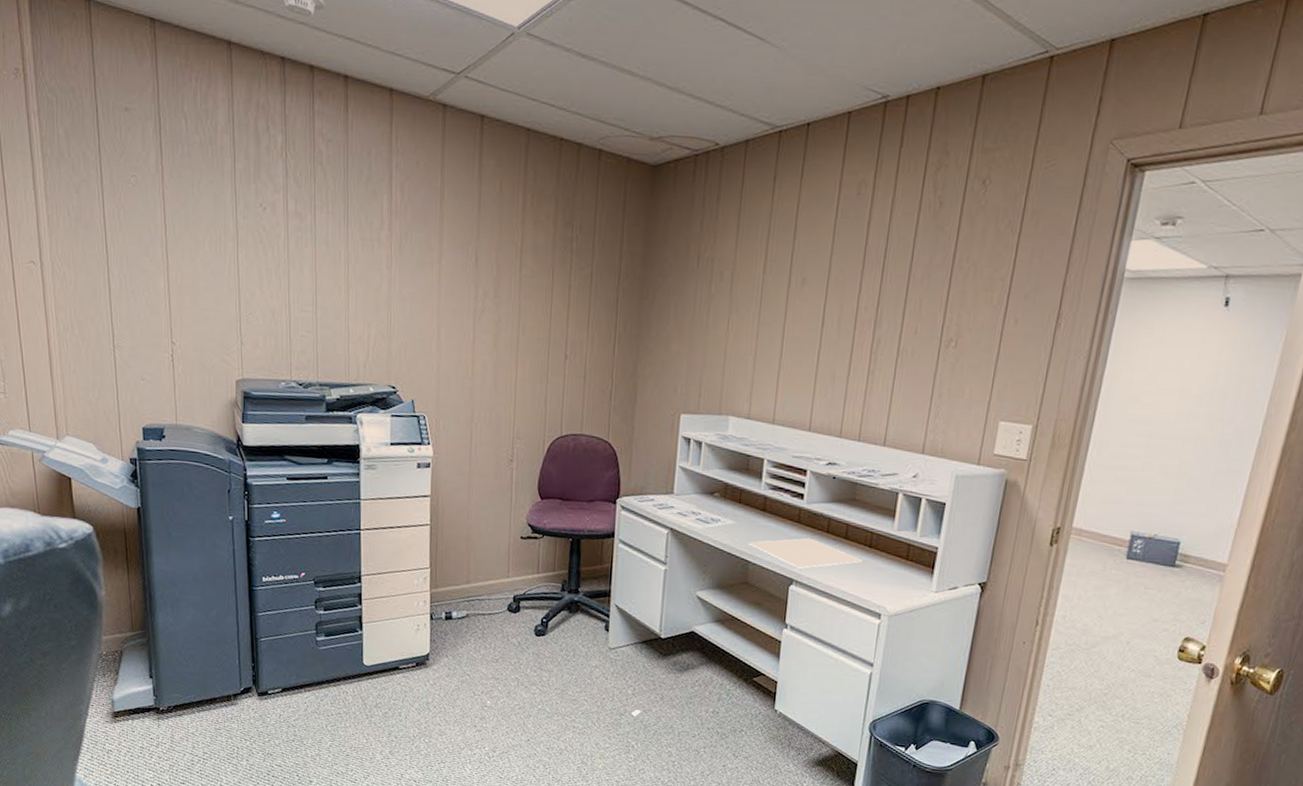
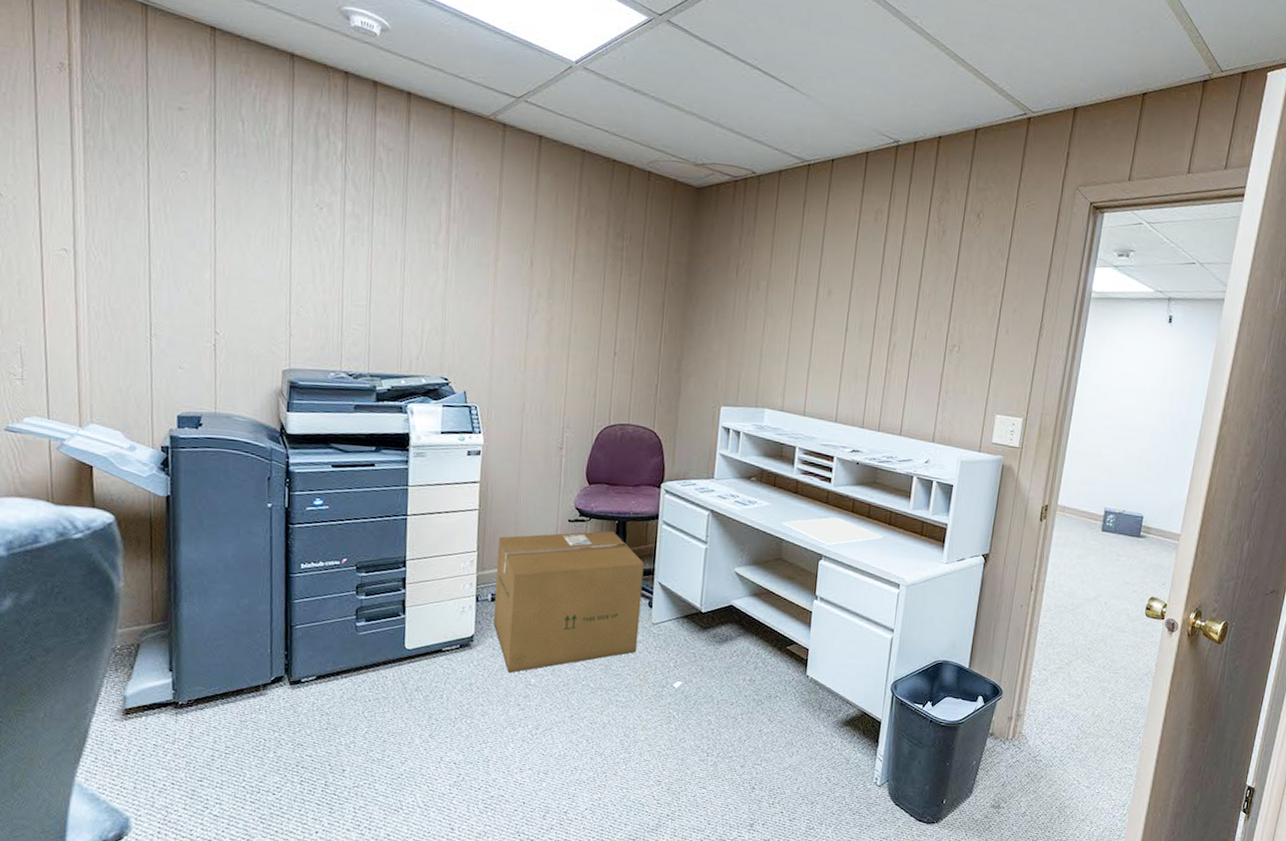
box: none [448,549,600,694] -> present [493,530,644,673]

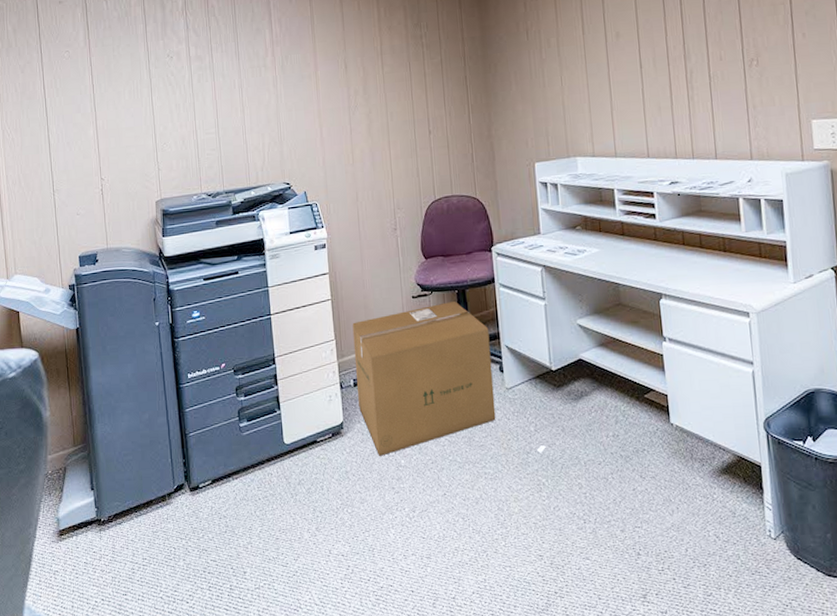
paper sheet: present [783,517,883,545] -> none [615,252,721,282]

